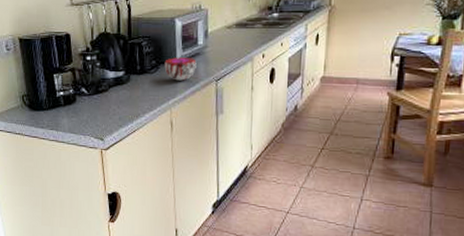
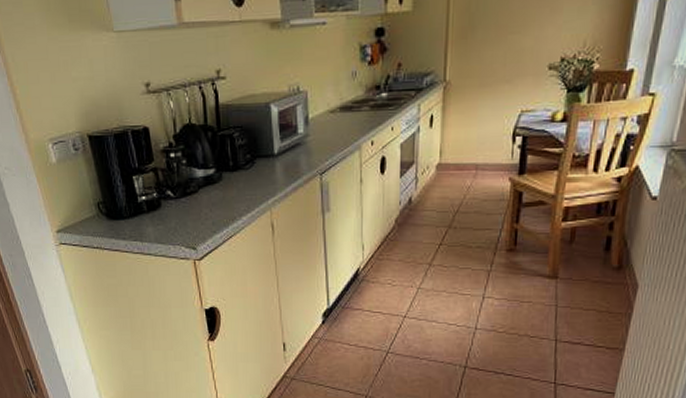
decorative bowl: present [164,57,197,81] -> none [260,149,297,176]

